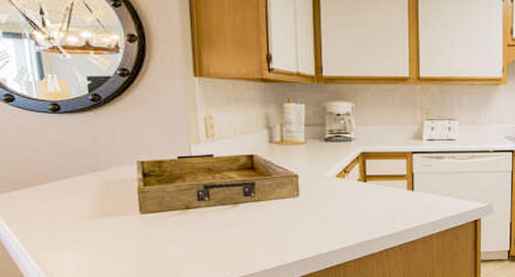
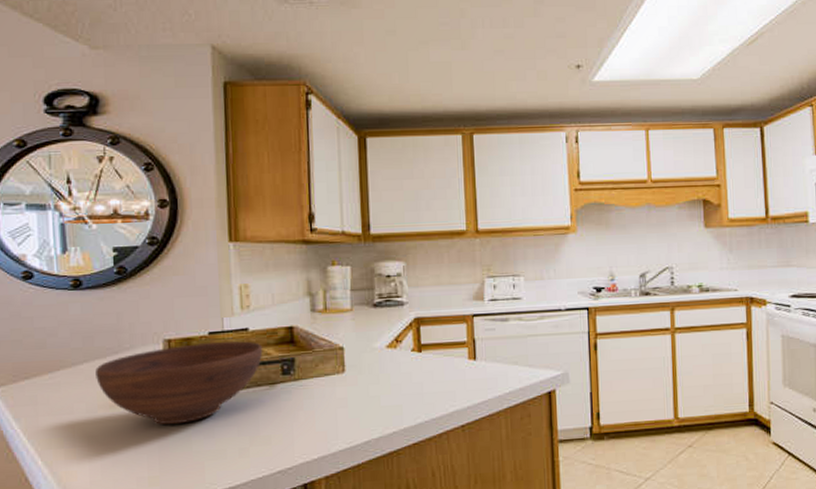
bowl: none [77,166,227,235] -> present [95,341,263,425]

